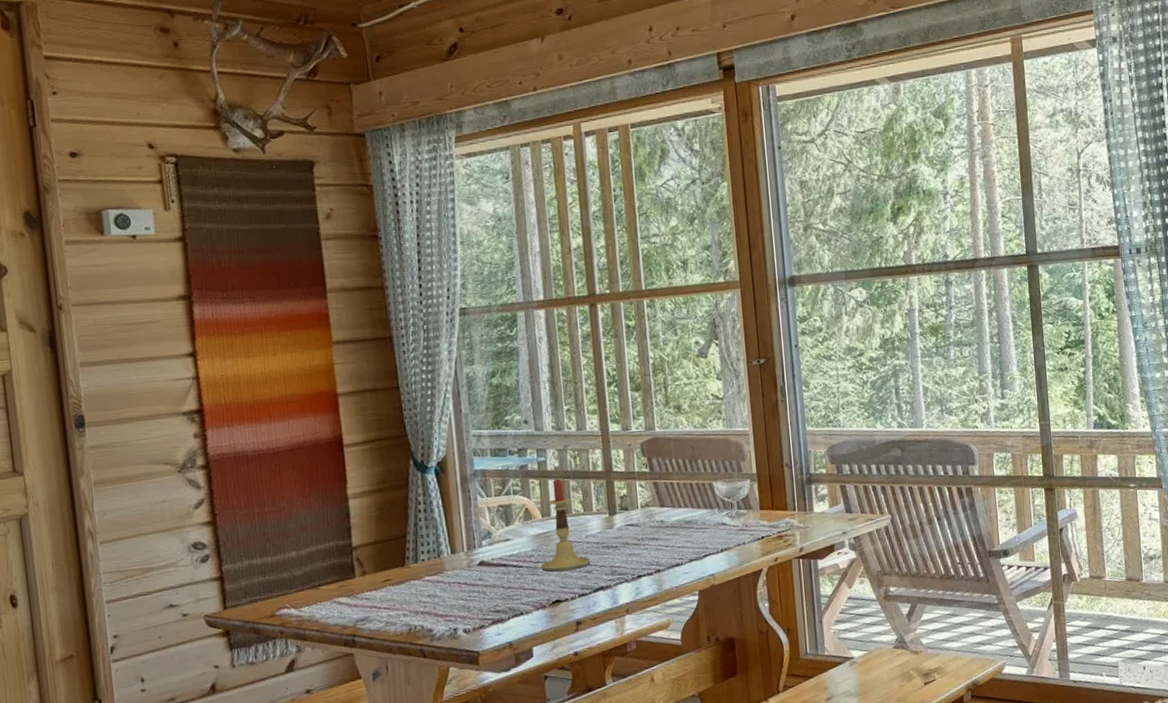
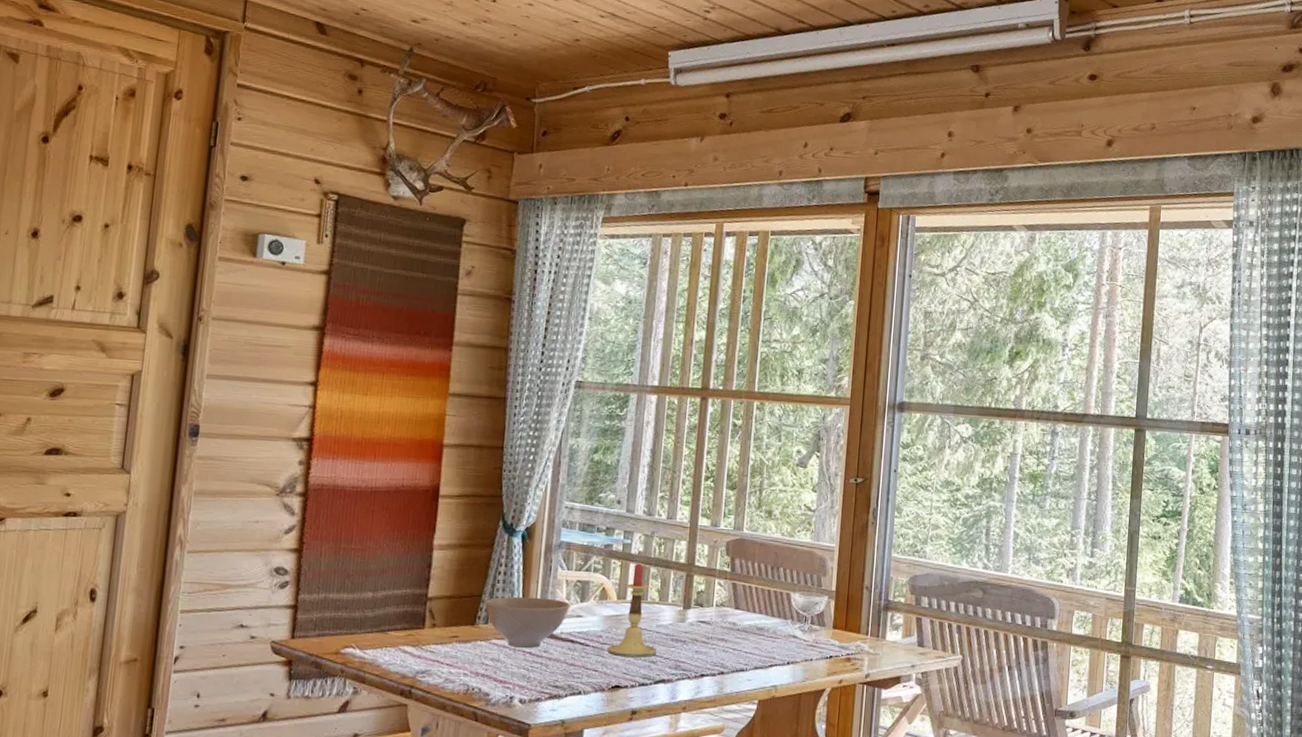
bowl: none [410,527,497,581] -> present [485,596,571,648]

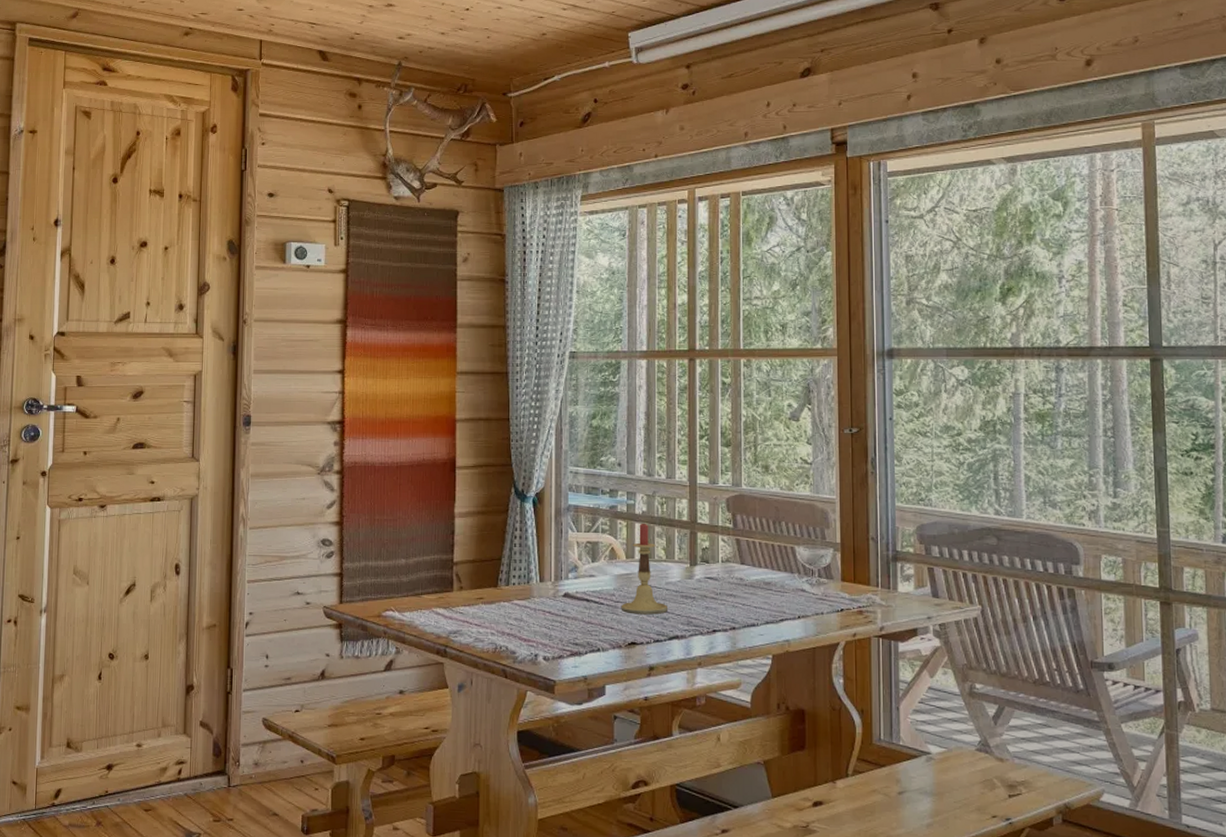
bowl: present [485,596,571,648] -> none [505,559,583,607]

